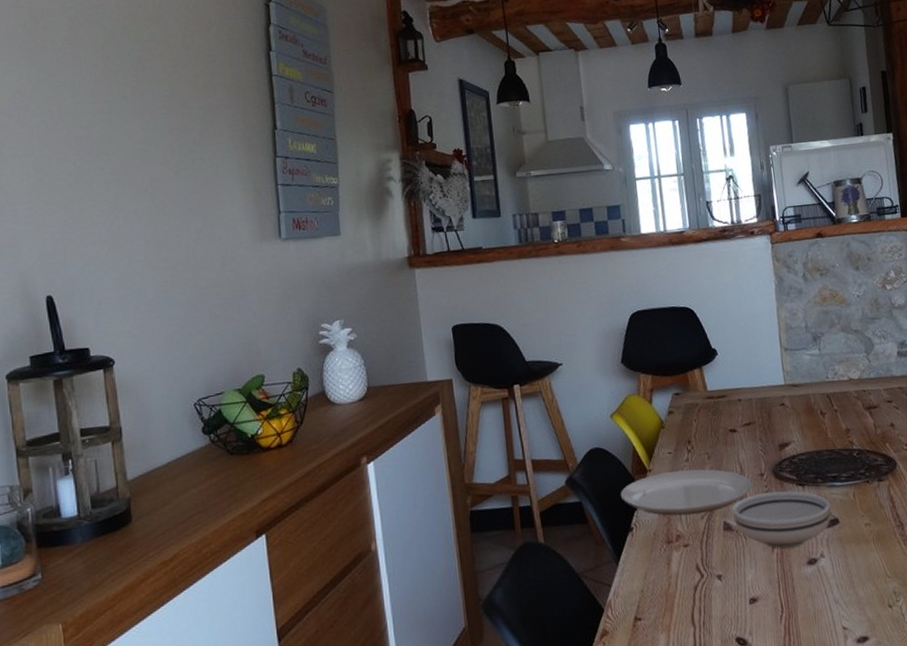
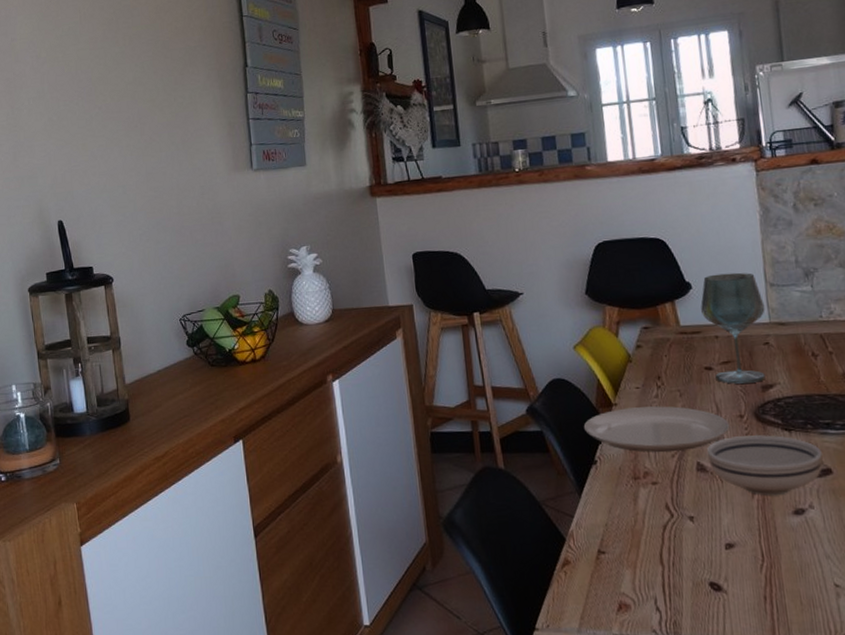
wine glass: none [725,338,782,445] -> present [700,272,766,384]

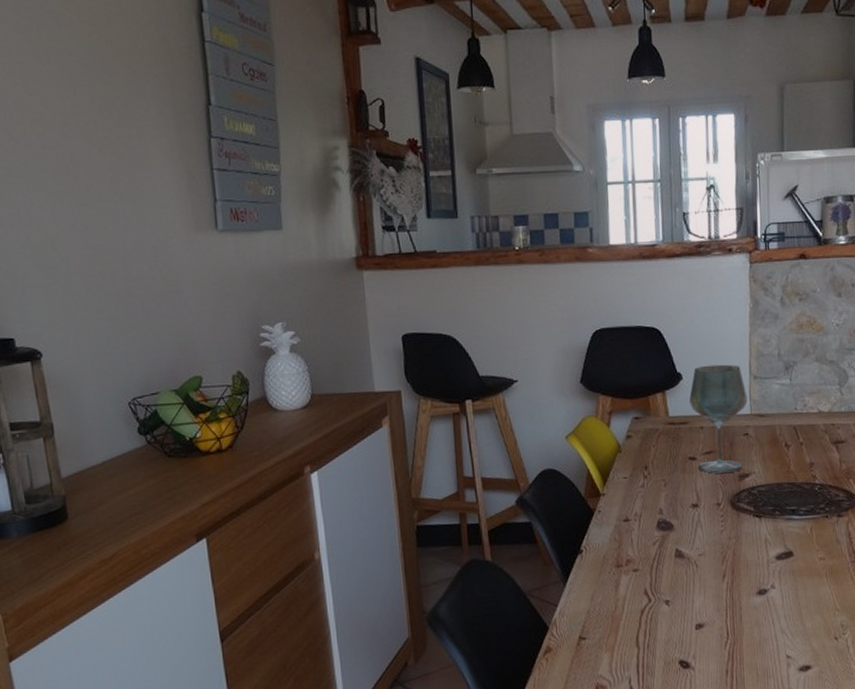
plate: present [583,406,730,452] -> none [571,495,708,541]
bowl: present [706,435,823,495] -> none [685,521,786,578]

